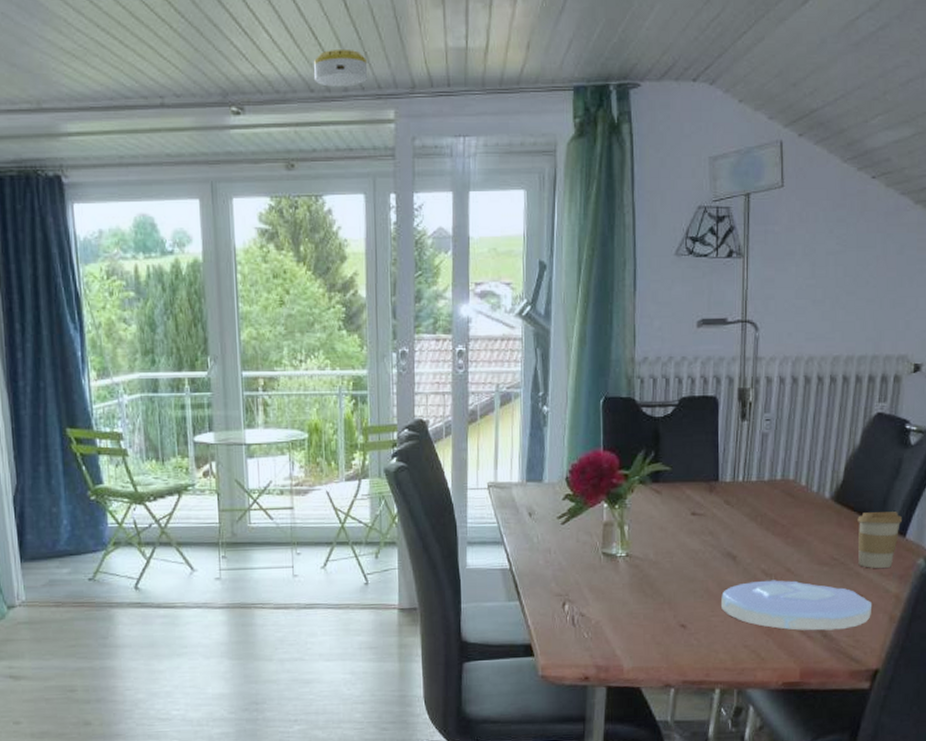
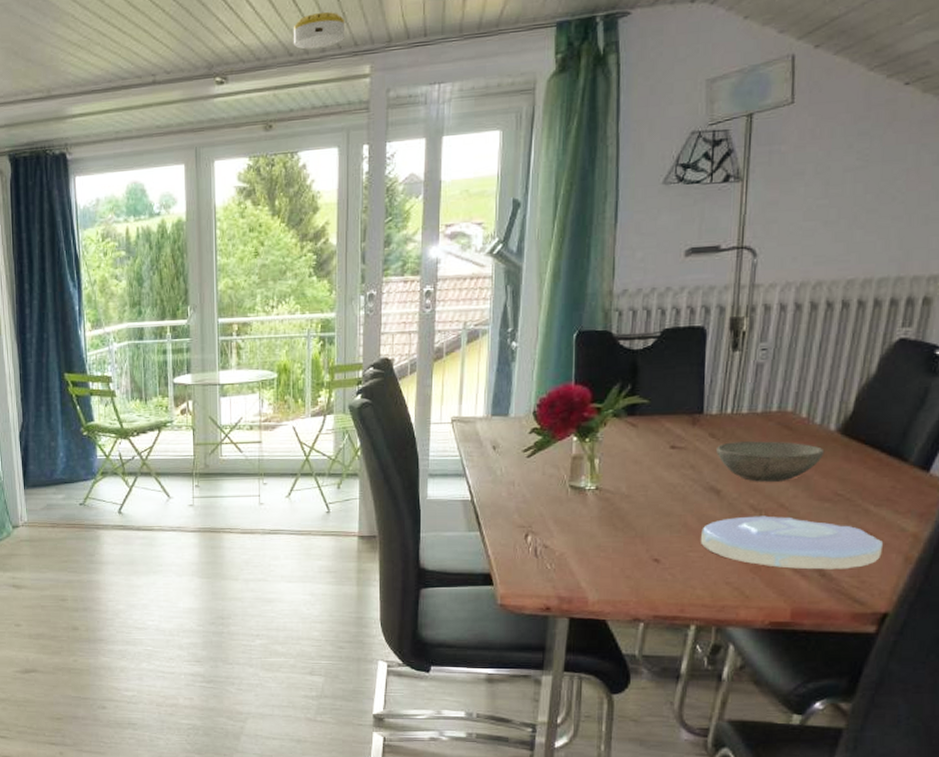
bowl: none [731,508,822,548] -> present [716,441,825,482]
coffee cup: present [857,512,902,569] -> none [868,445,926,506]

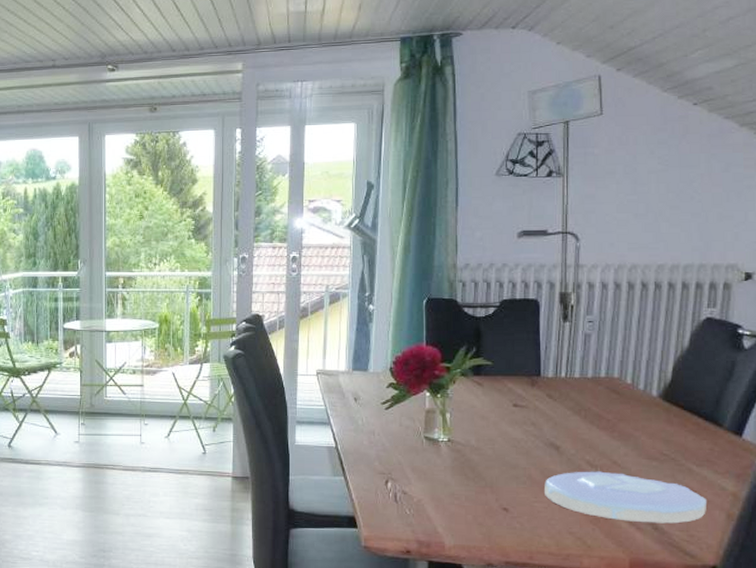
smoke detector: present [294,12,345,50] -> none [177,18,221,47]
bowl: present [716,441,825,482] -> none [554,403,649,440]

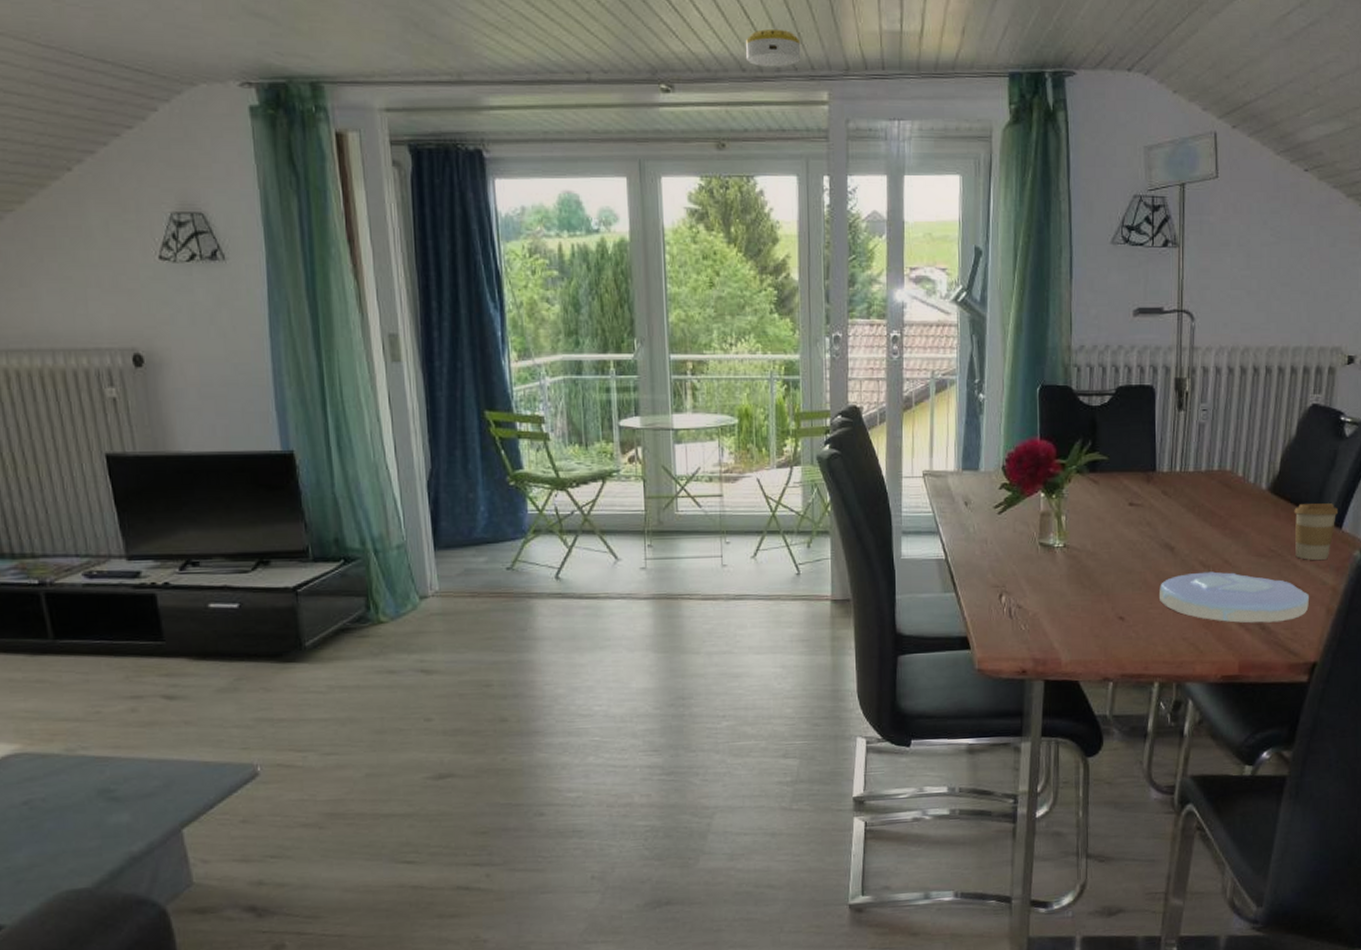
smoke detector: none [177,18,221,47] -> present [746,29,801,67]
coffee cup: none [688,411,737,467] -> present [1294,503,1338,561]

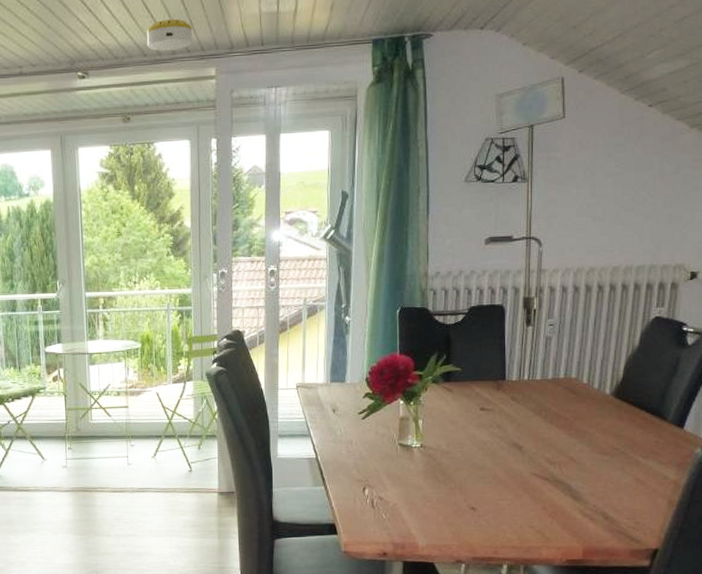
plate: present [1158,571,1309,623] -> none [507,467,651,514]
coffee cup: present [1294,503,1338,561] -> none [637,406,680,458]

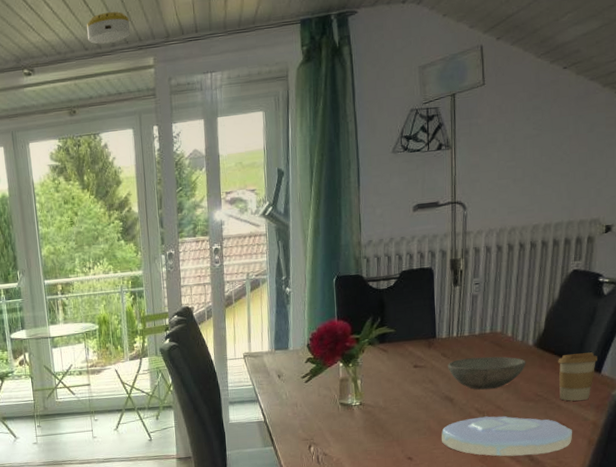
plate: none [507,467,651,514] -> present [441,415,572,457]
bowl: none [517,403,603,439] -> present [448,356,526,390]
coffee cup: none [637,406,680,458] -> present [558,352,597,401]

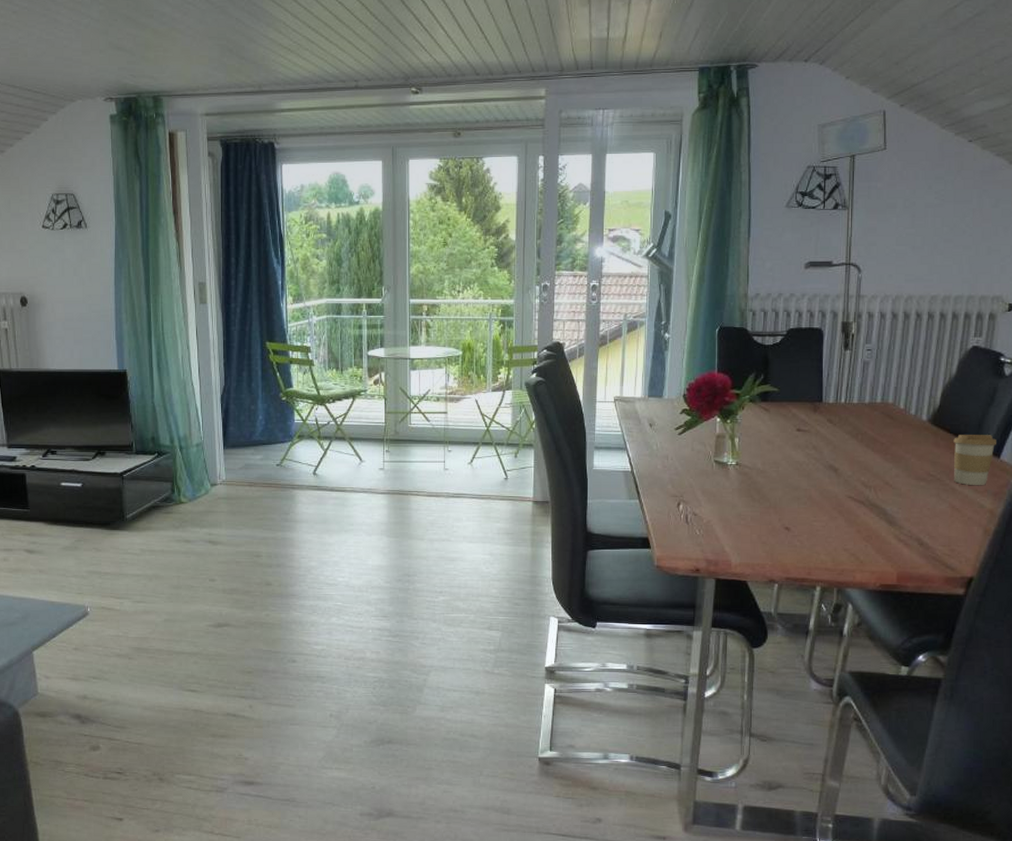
smoke detector: present [87,11,130,45] -> none [480,41,525,71]
plate: present [441,415,572,457] -> none [822,491,966,539]
bowl: present [448,356,526,390] -> none [834,427,919,462]

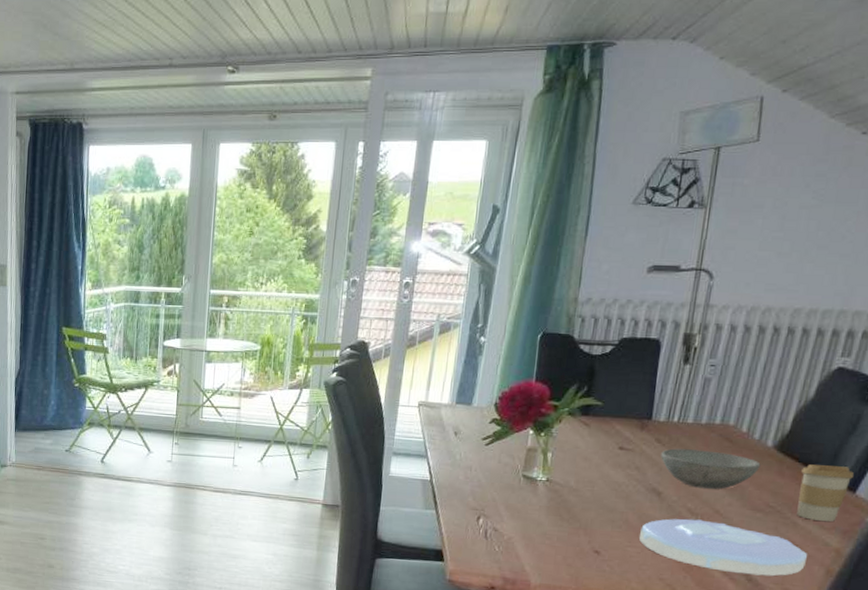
plate: none [822,491,966,539] -> present [638,518,807,577]
bowl: none [834,427,919,462] -> present [661,448,761,489]

